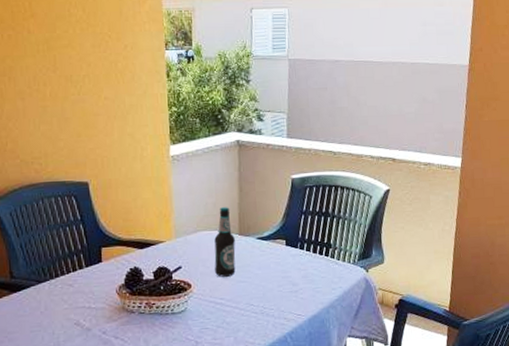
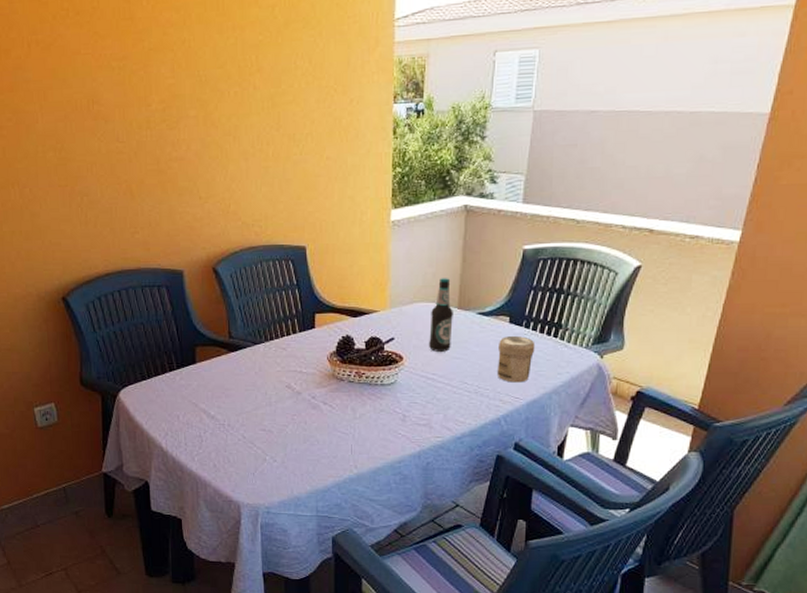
jar: none [278,256,311,301] -> present [496,335,536,383]

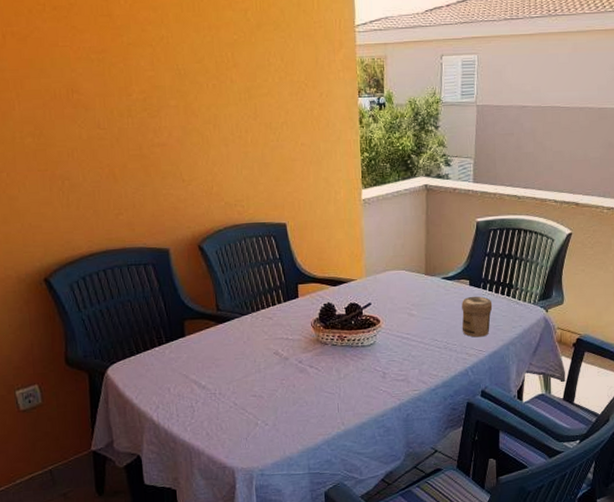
bottle: present [429,278,453,352] -> none [402,248,422,314]

